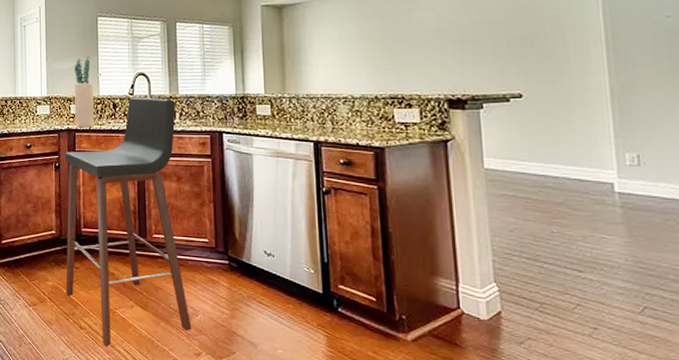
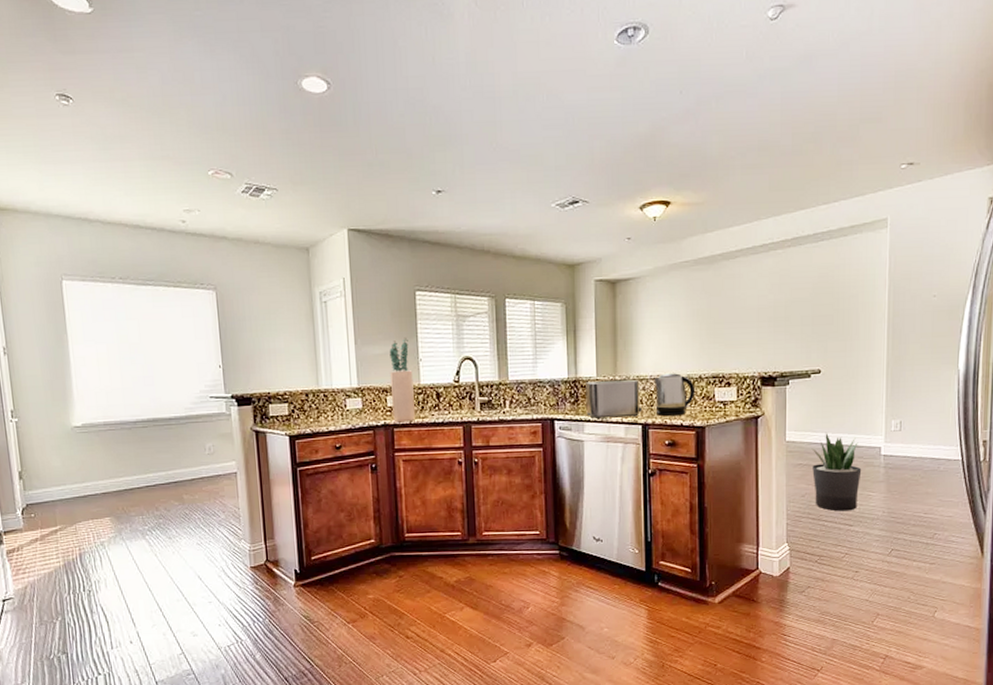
bar stool: present [64,97,192,347] -> none [382,384,523,653]
toaster: none [253,97,313,134] -> present [585,379,642,419]
kettle: none [324,93,372,136] -> present [653,373,696,417]
planter: none [518,161,590,254] -> present [811,432,862,512]

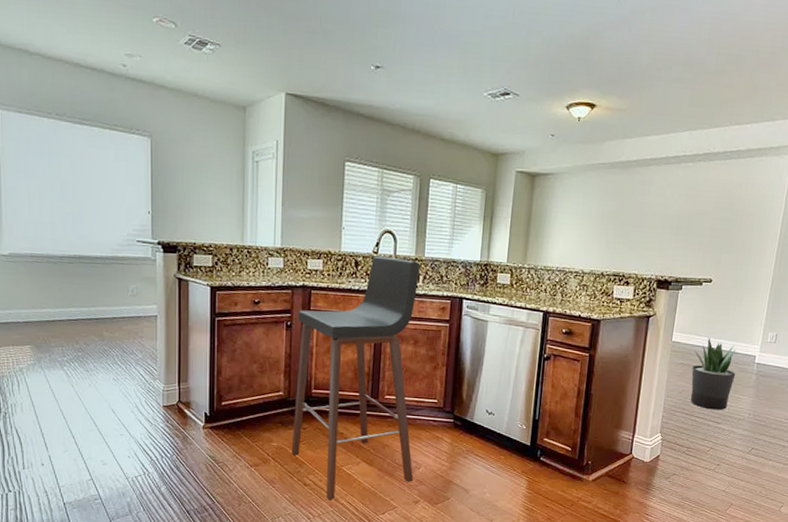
bar stool: none [382,384,523,653] -> present [291,256,420,501]
vase: present [389,337,415,423] -> none [312,205,335,286]
toaster: present [585,379,642,419] -> none [493,266,546,304]
kettle: present [653,373,696,417] -> none [557,267,597,308]

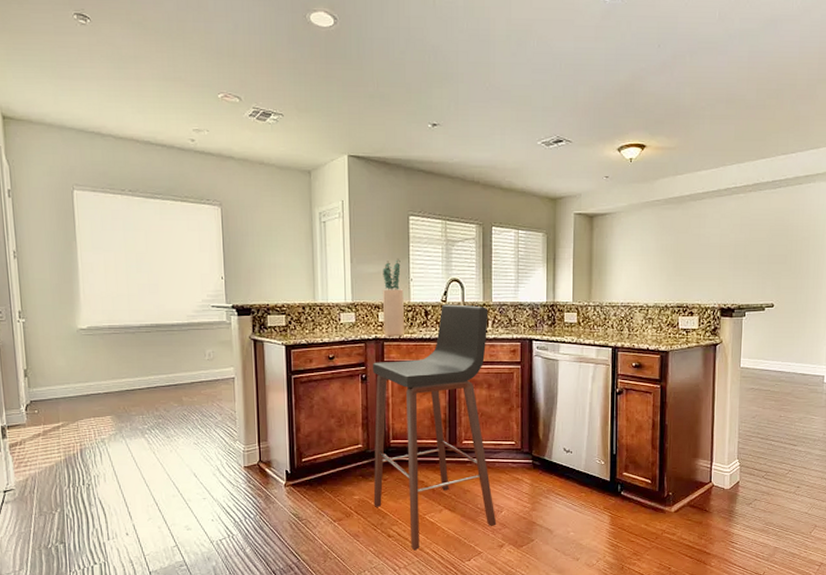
vase: none [312,205,335,286] -> present [382,258,404,337]
planter: present [690,336,736,410] -> none [763,360,807,432]

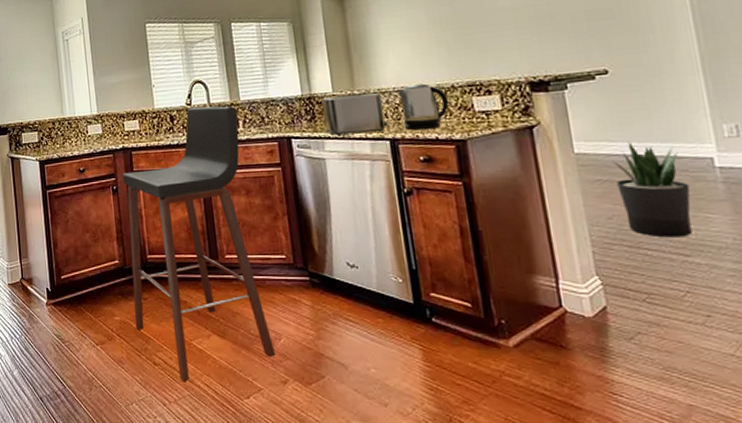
vase: present [382,258,404,337] -> none [124,66,151,146]
toaster: none [562,305,612,340] -> present [321,92,388,135]
kettle: none [624,302,662,341] -> present [397,83,450,131]
planter: none [763,360,807,432] -> present [611,141,692,238]

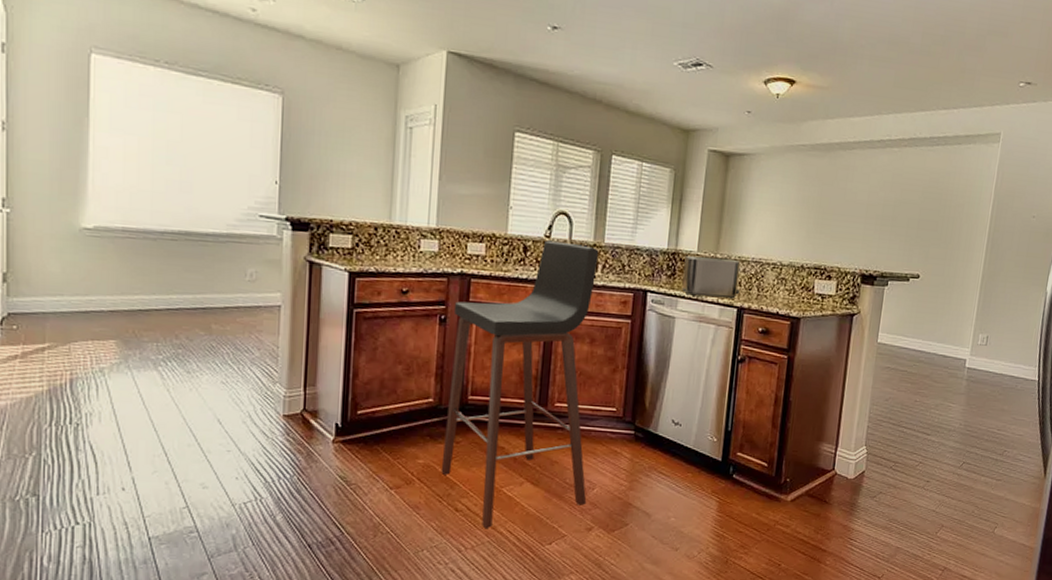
kettle: present [397,83,450,131] -> none [752,257,796,304]
planter: present [611,141,692,238] -> none [897,338,946,420]

